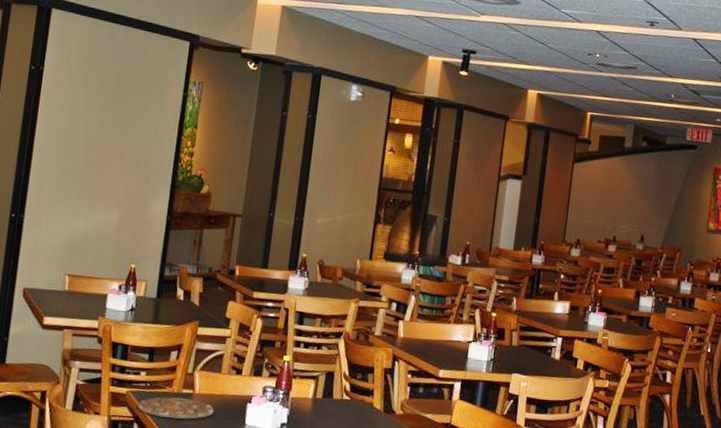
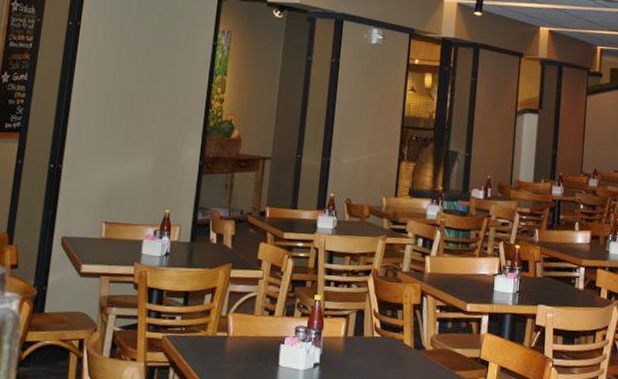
plate: present [138,396,214,420] -> none [174,340,248,363]

